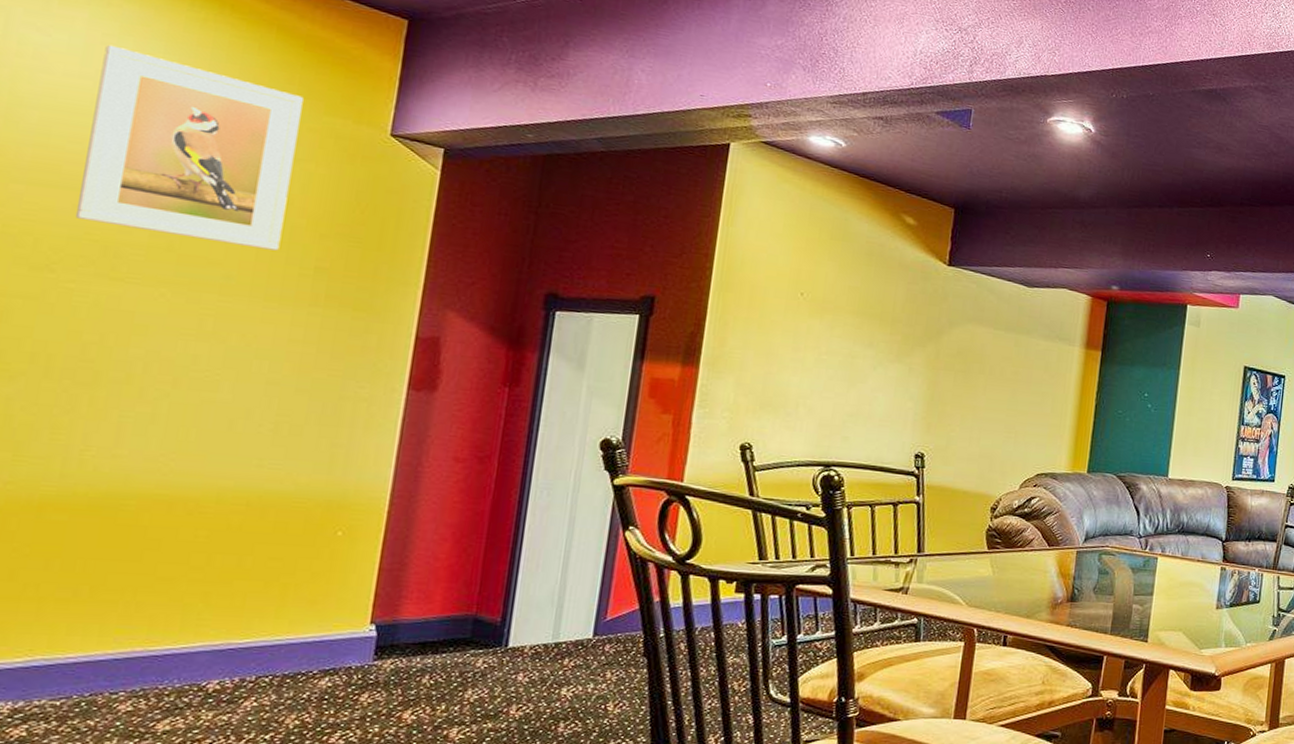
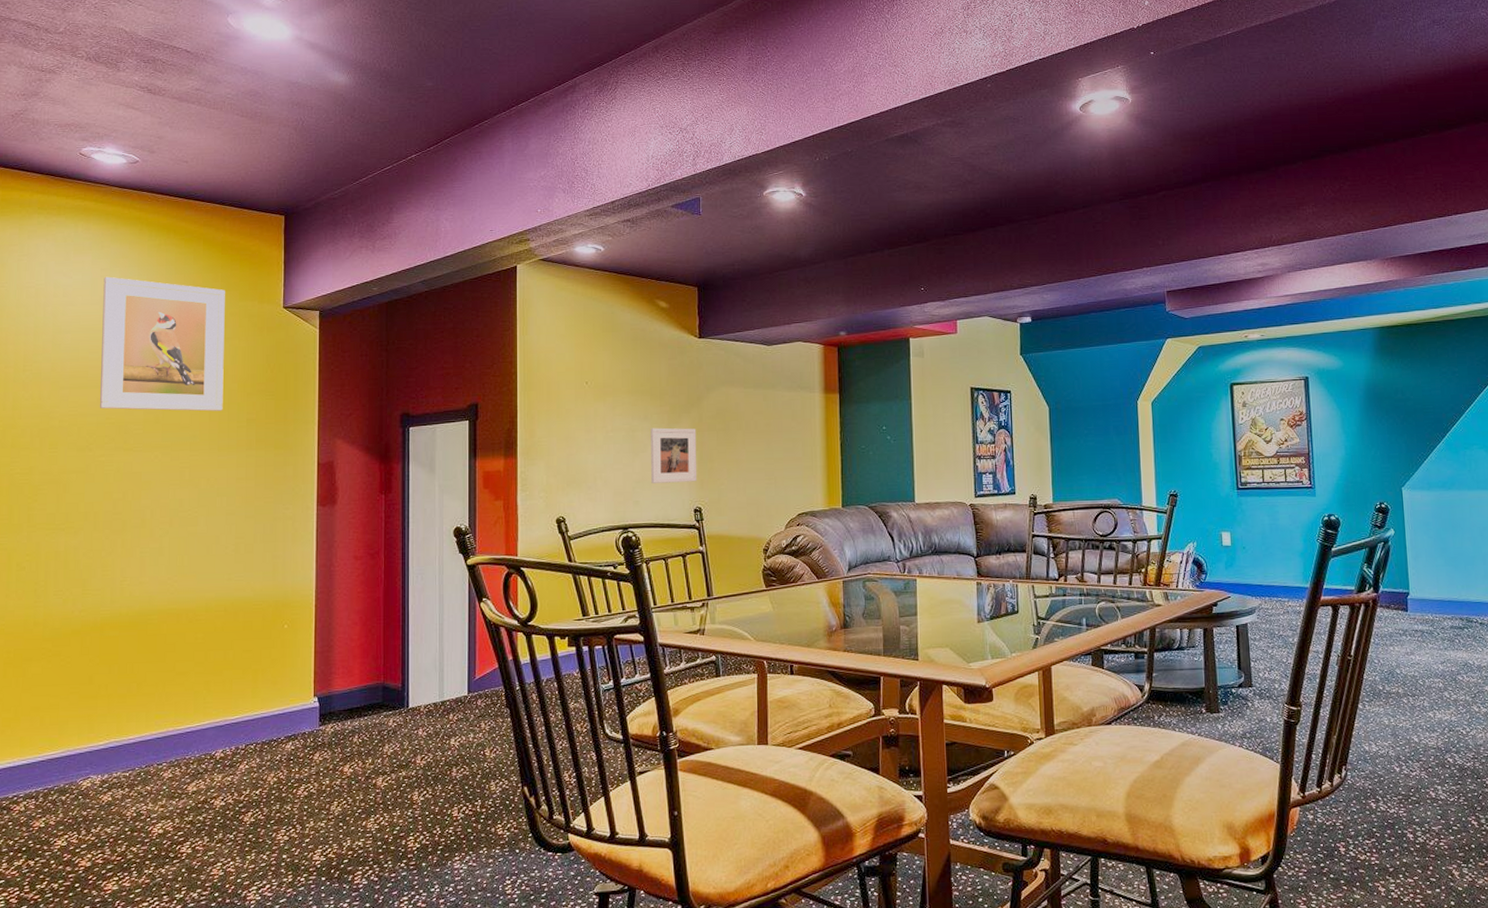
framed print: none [867,357,931,424] -> present [651,427,697,483]

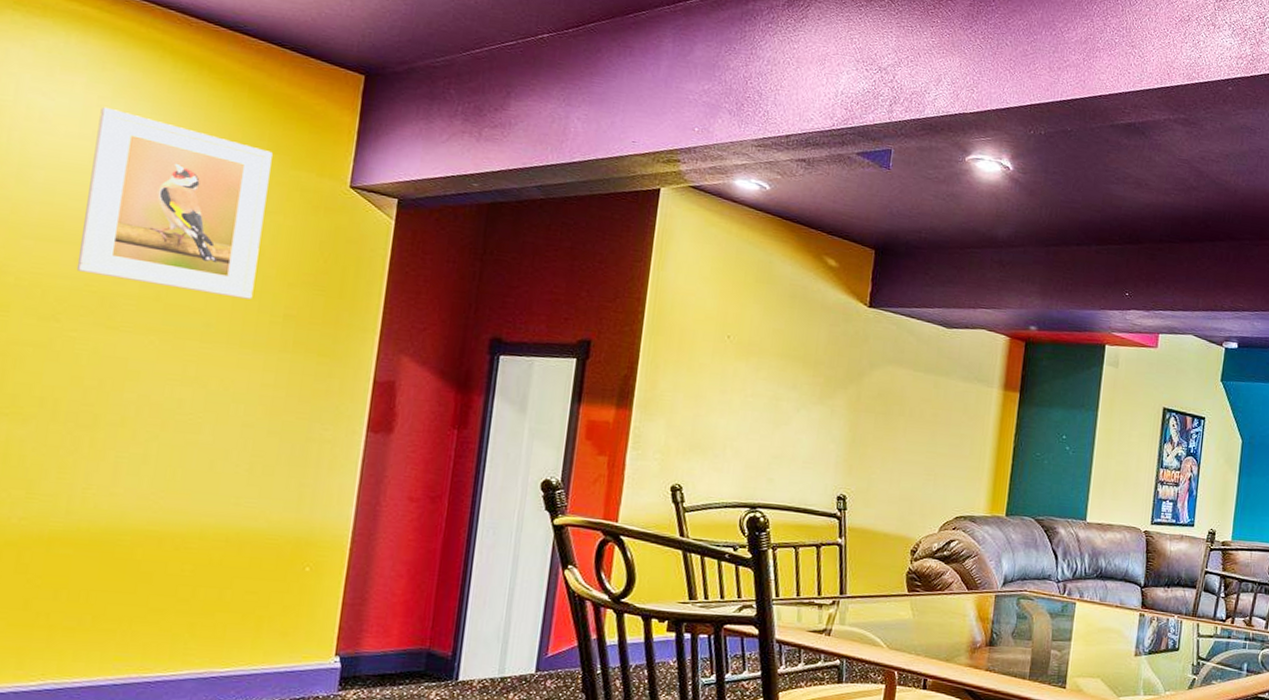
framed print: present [651,427,697,483] -> none [791,399,852,466]

